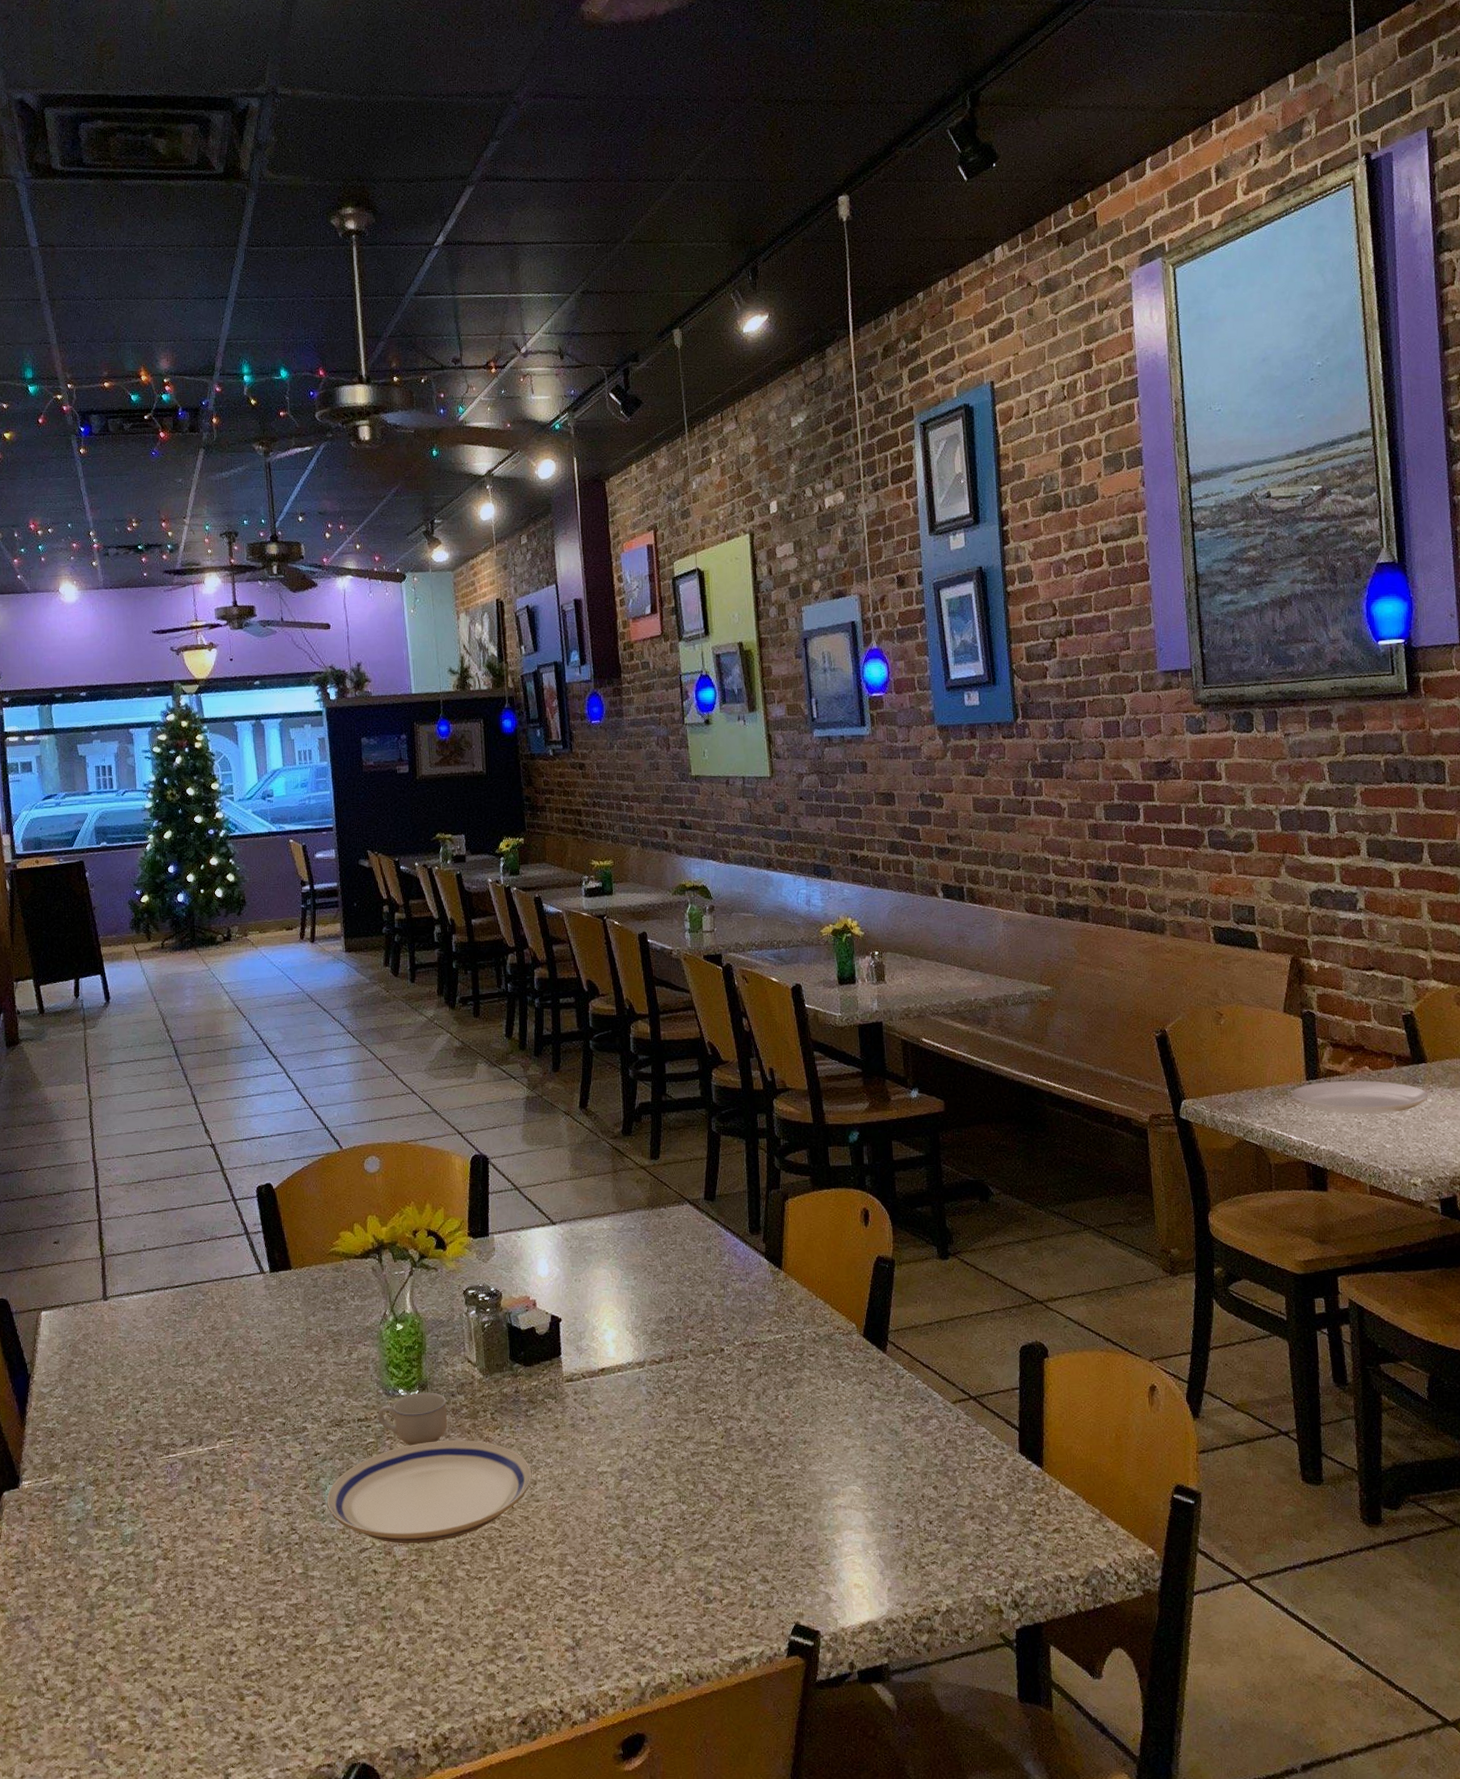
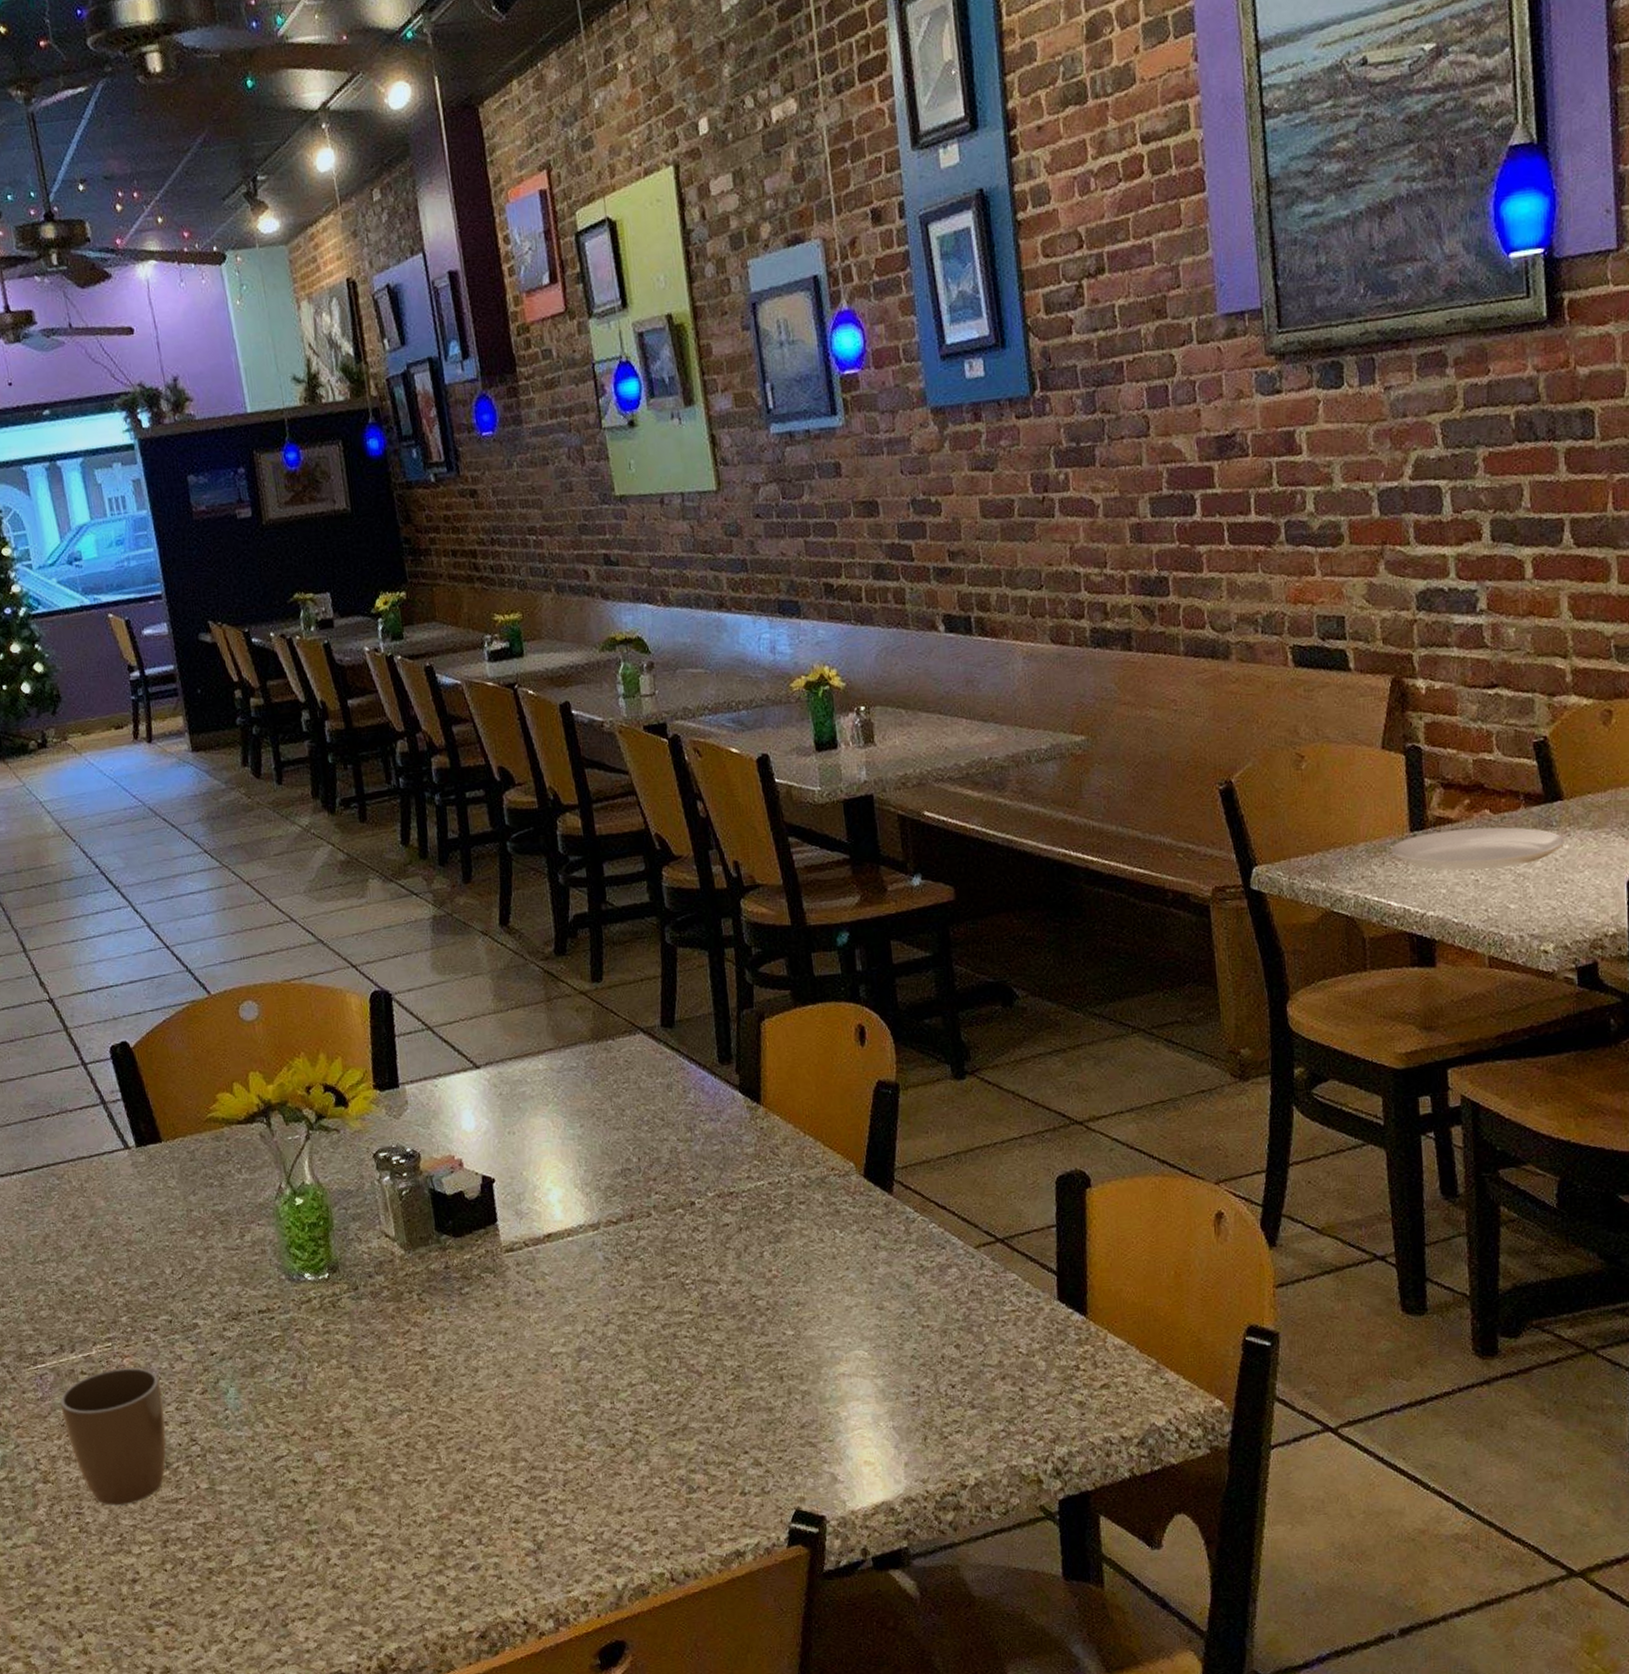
cup: none [185,1462,272,1583] -> present [59,1367,166,1505]
plate: present [327,1440,532,1544] -> none [229,1326,472,1449]
cup: present [378,1392,448,1446] -> none [281,1274,367,1338]

